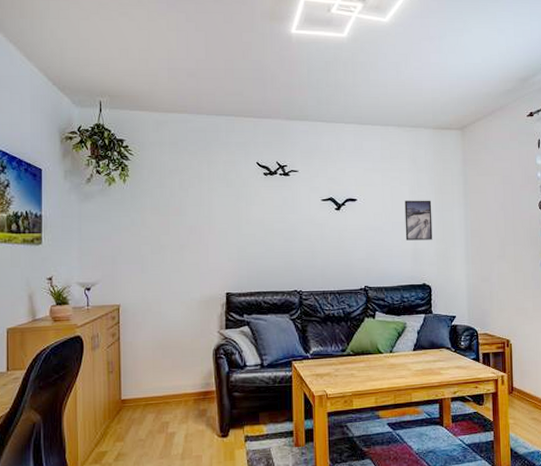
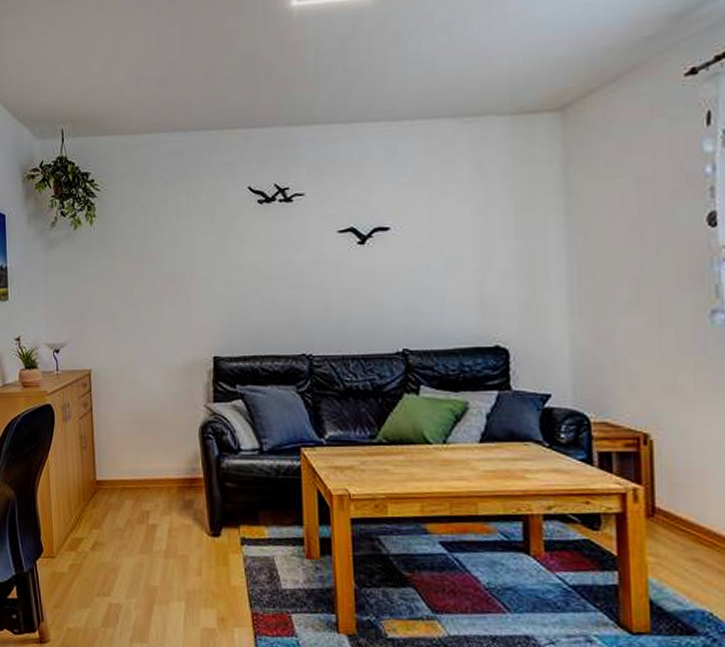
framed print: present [404,200,433,241] -> none [464,222,511,284]

